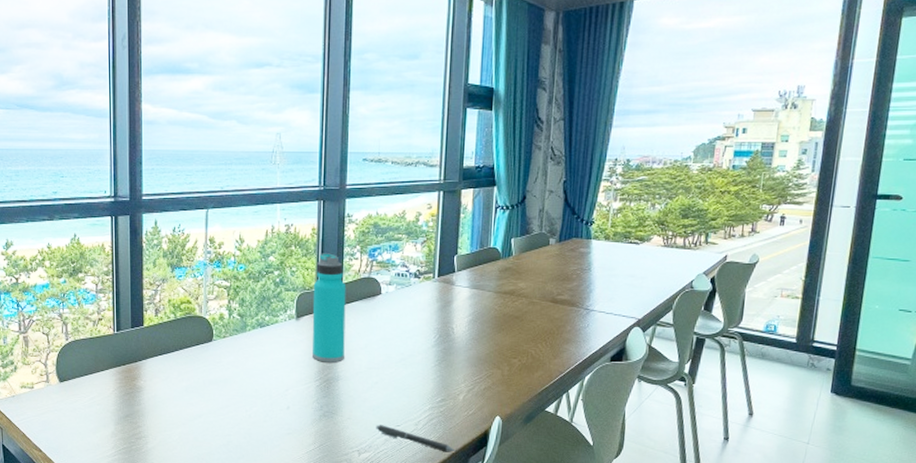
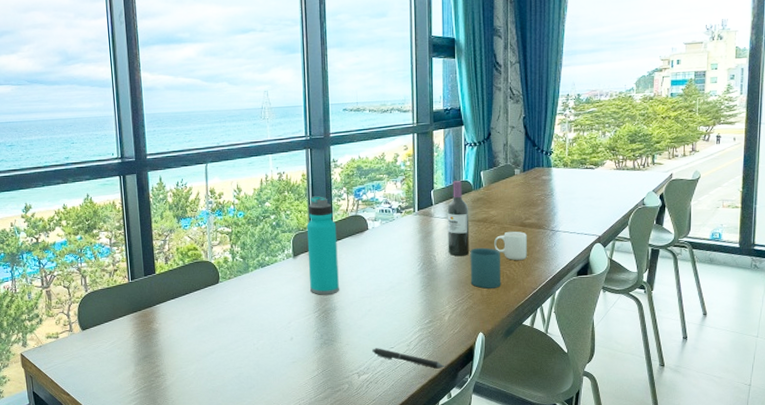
wine bottle: none [468,246,495,331] -> present [447,180,470,257]
cup: none [490,322,527,369] -> present [470,247,501,289]
cup: none [520,307,558,341] -> present [494,231,527,261]

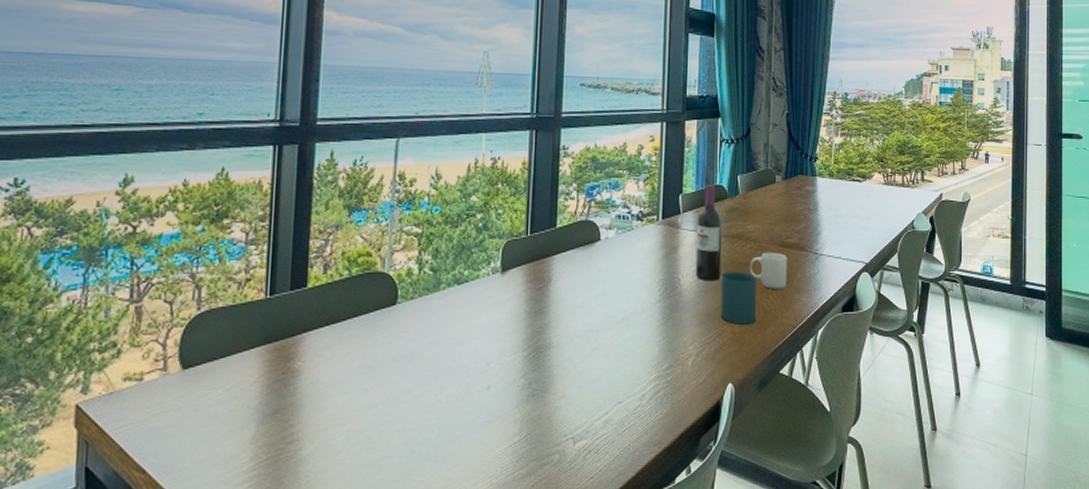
water bottle: present [306,196,339,295] -> none [520,192,561,326]
pen: present [372,348,446,369] -> none [594,402,687,432]

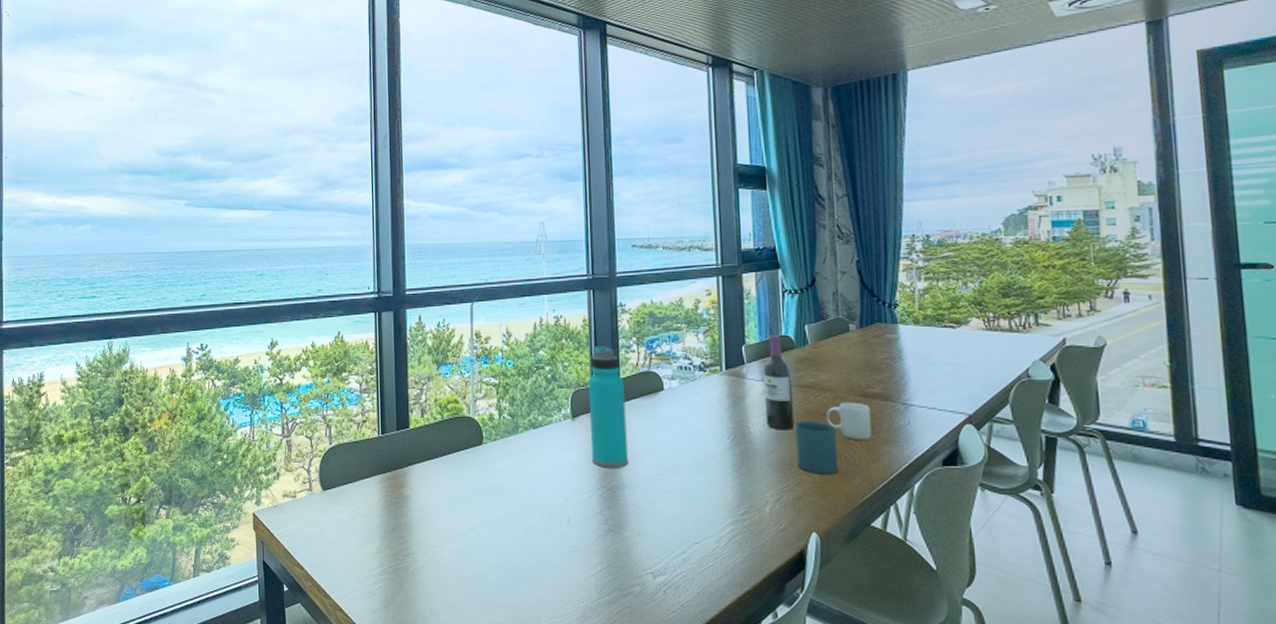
water bottle: none [520,192,561,326] -> present [588,346,628,468]

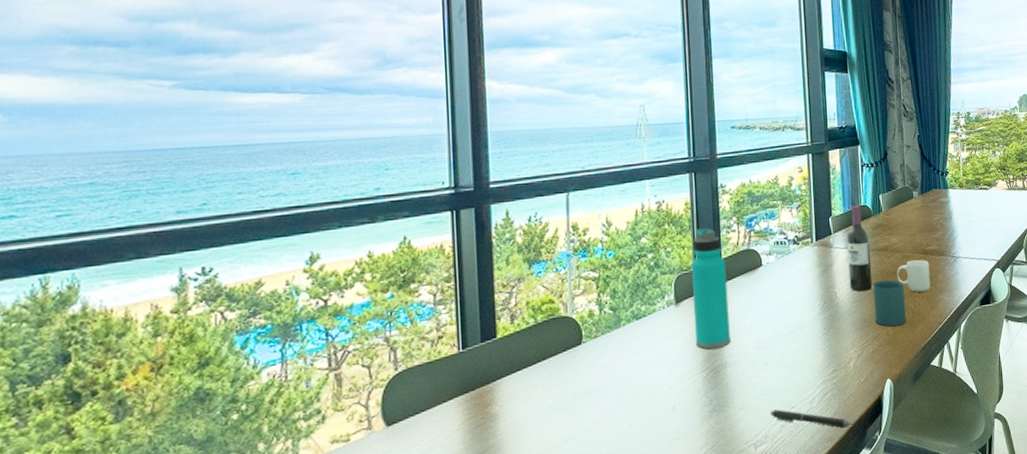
pen: none [671,542,769,577] -> present [770,409,854,428]

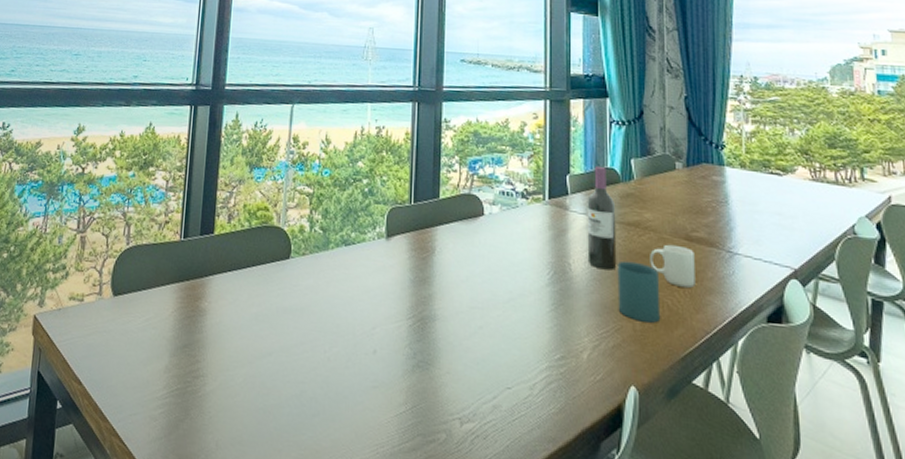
water bottle: present [691,228,730,350] -> none [404,162,444,297]
pen: present [770,409,854,428] -> none [481,384,584,432]

